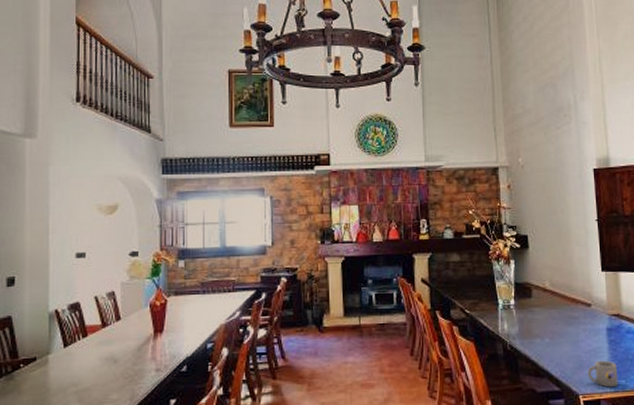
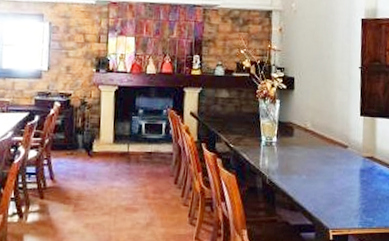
mug: present [587,360,618,388] -> none [338,199,367,224]

